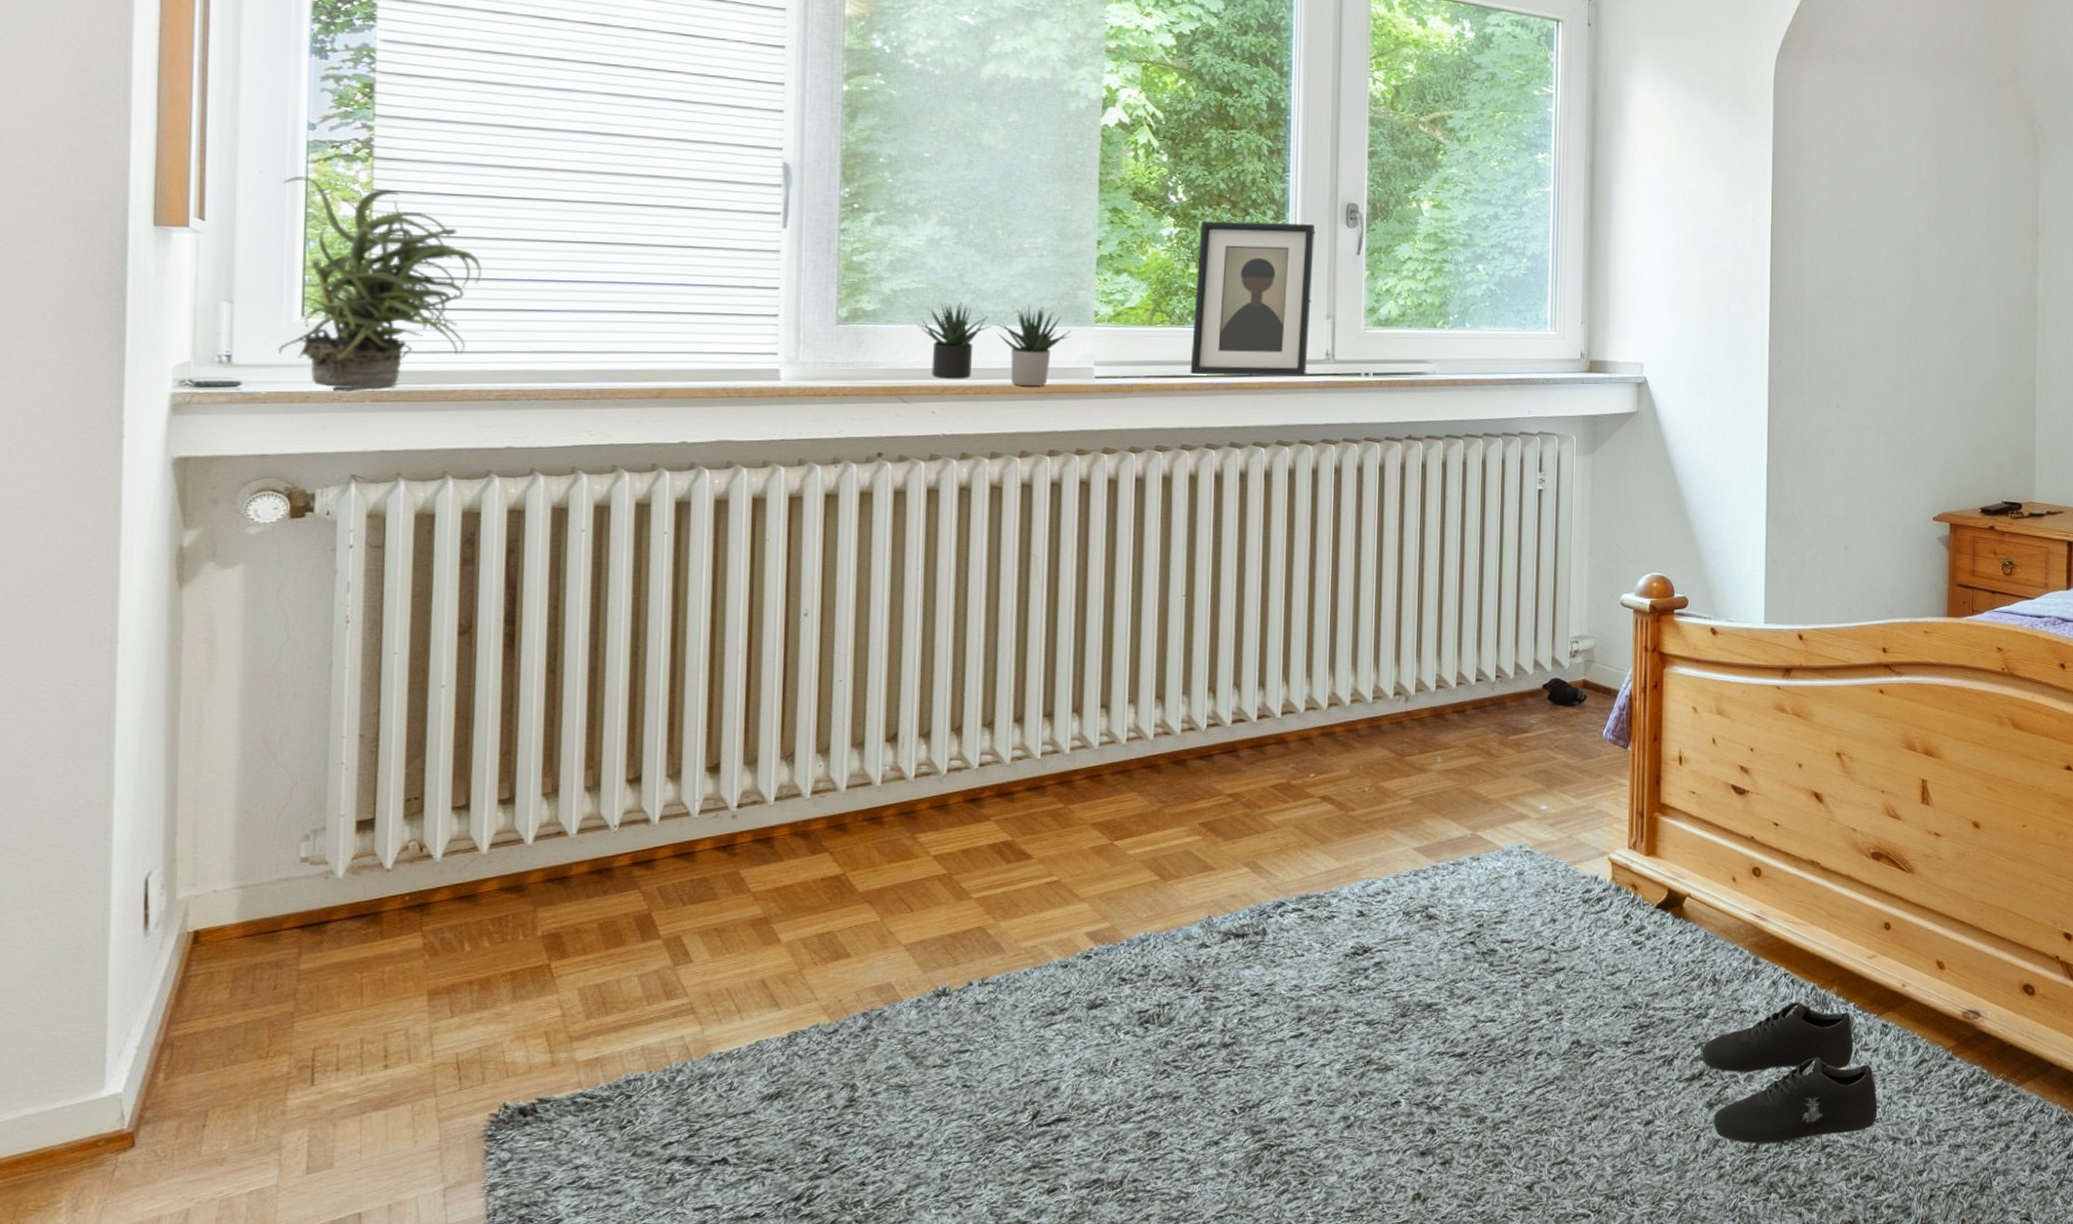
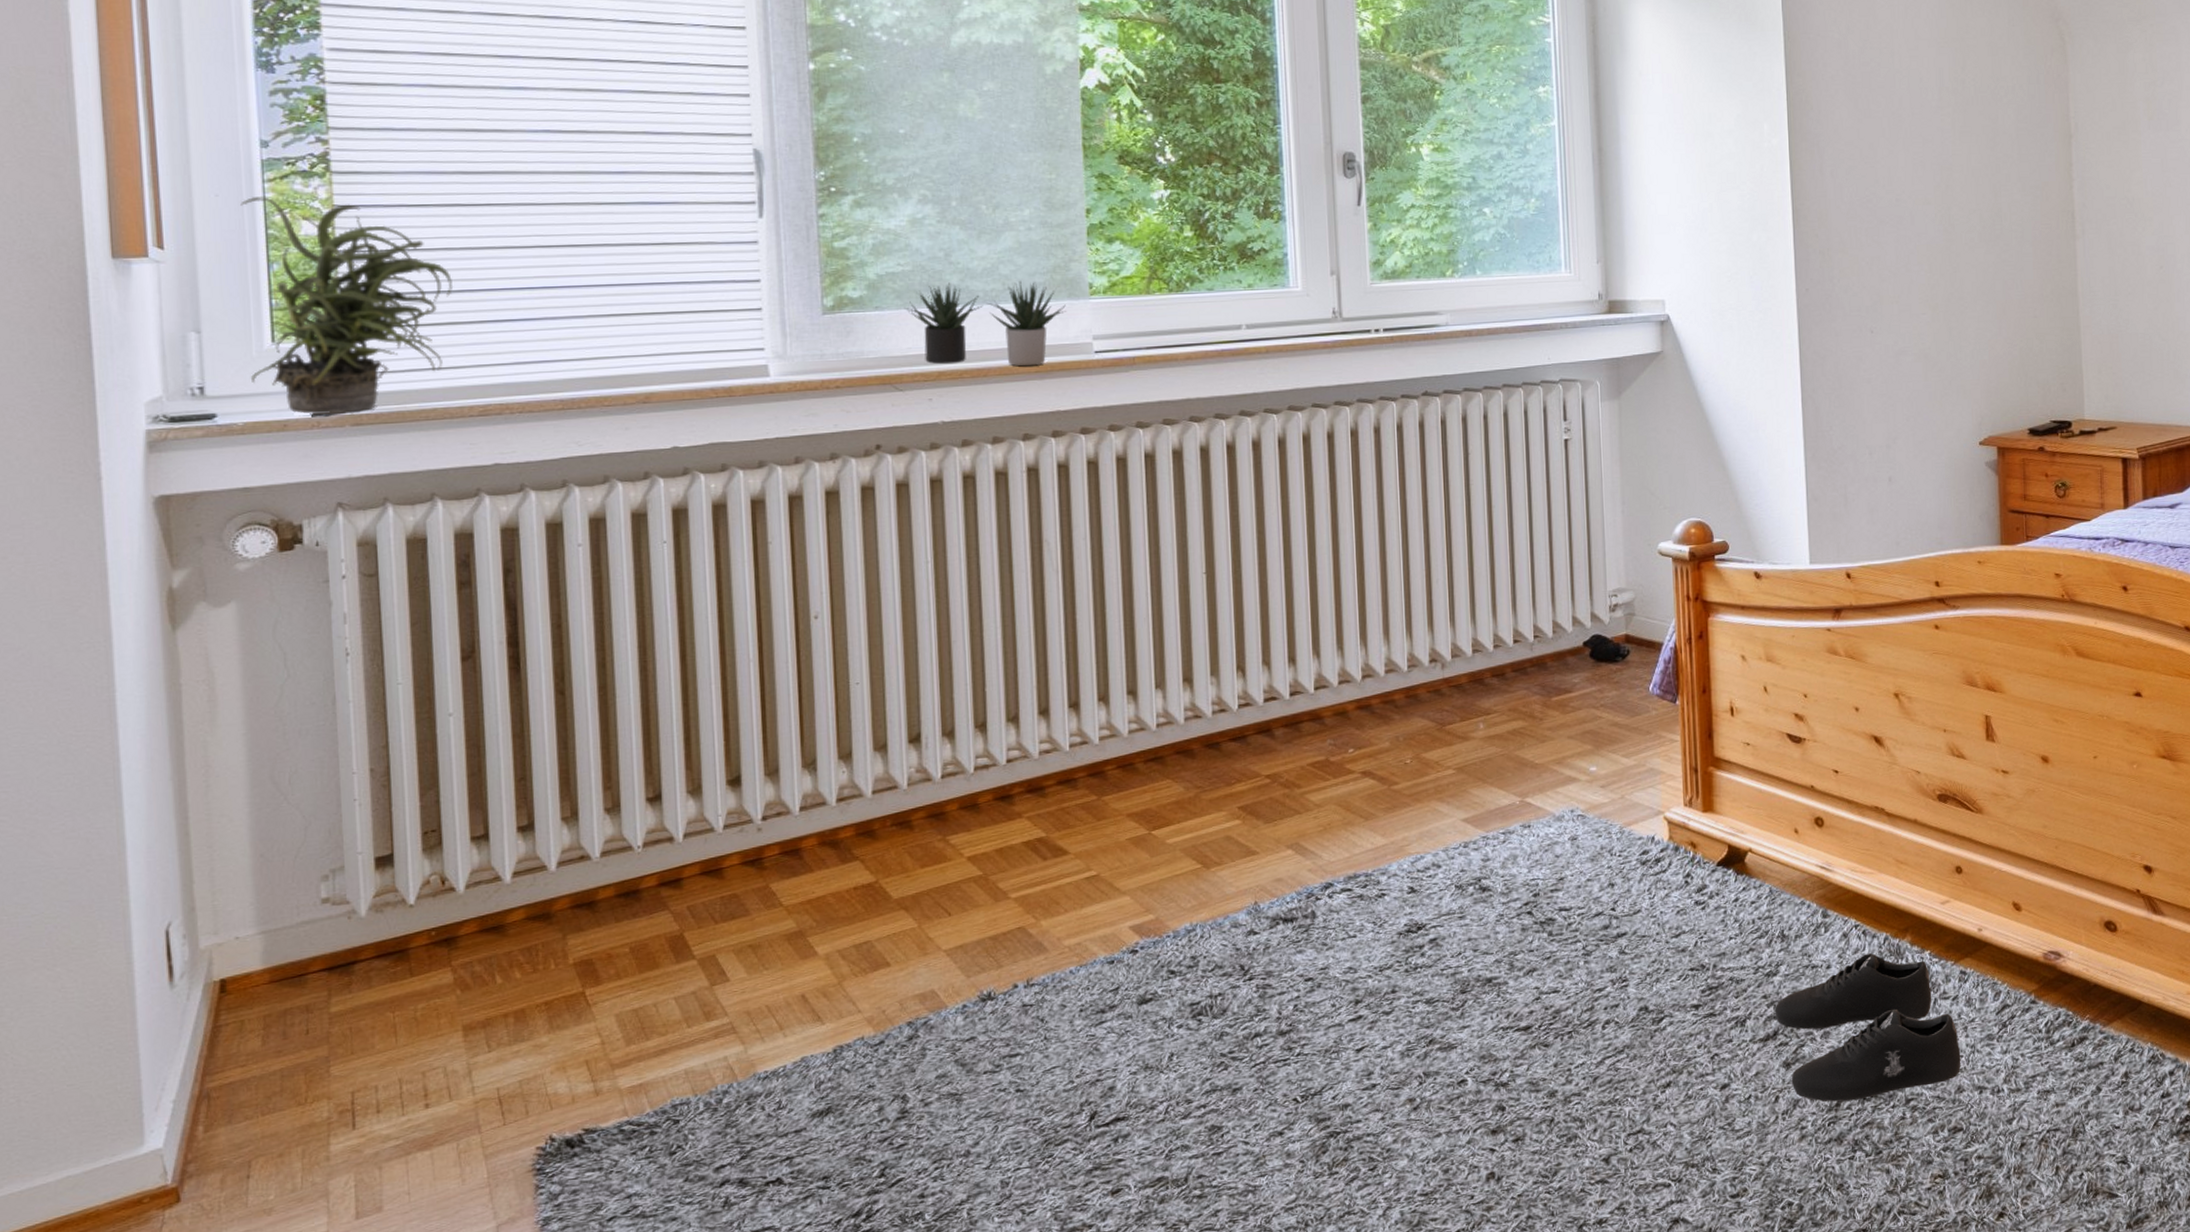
picture frame: present [1190,221,1316,377] -> none [1192,177,1314,343]

